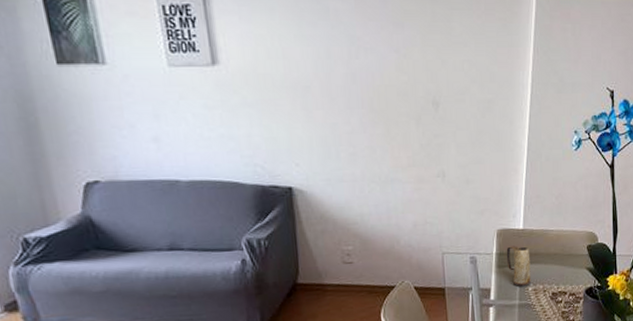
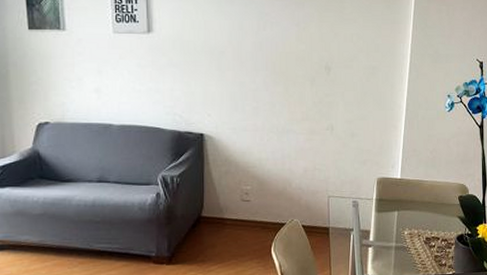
mug: present [506,246,531,286] -> none [385,193,407,230]

